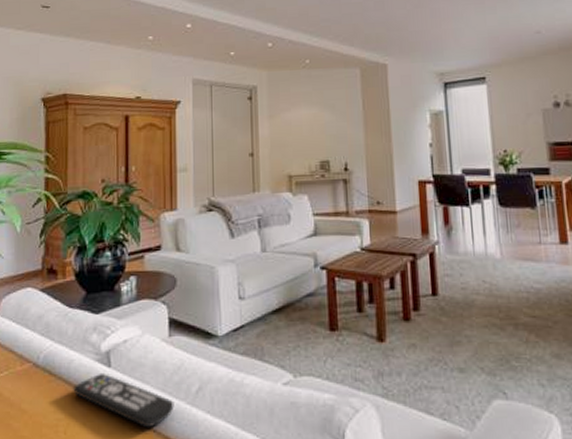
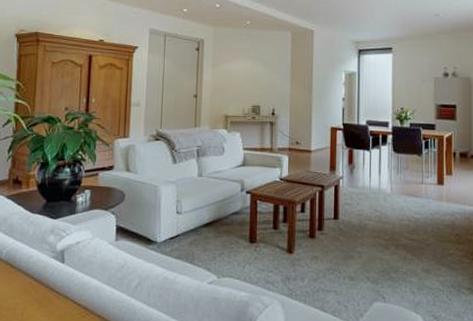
remote control: present [73,372,174,428] -> none [31,267,117,314]

